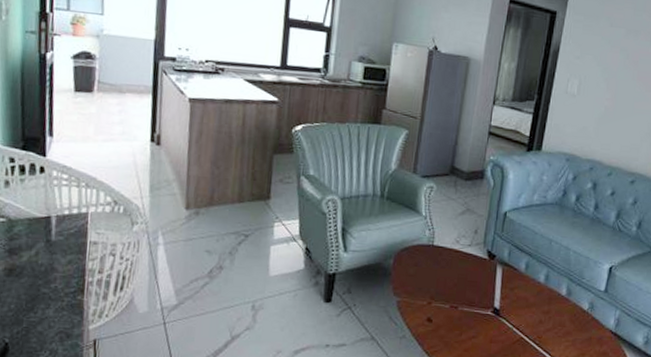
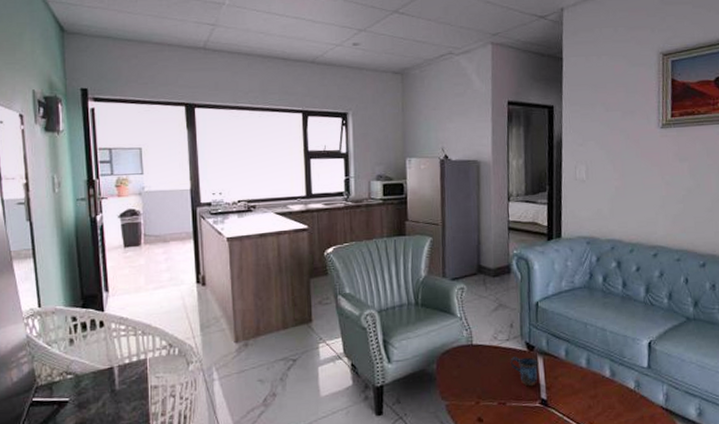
mug: none [468,263,498,295] -> present [510,356,539,387]

